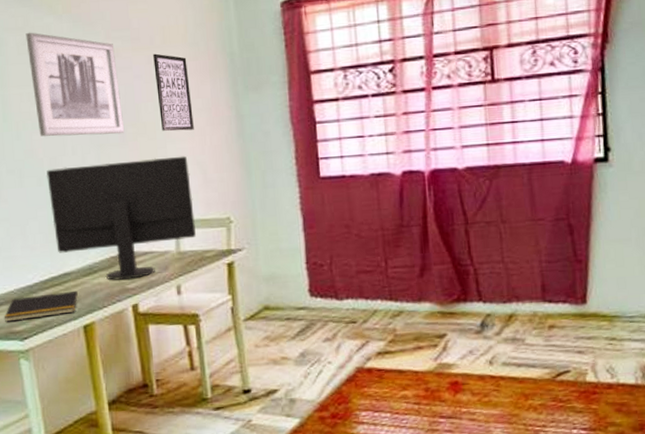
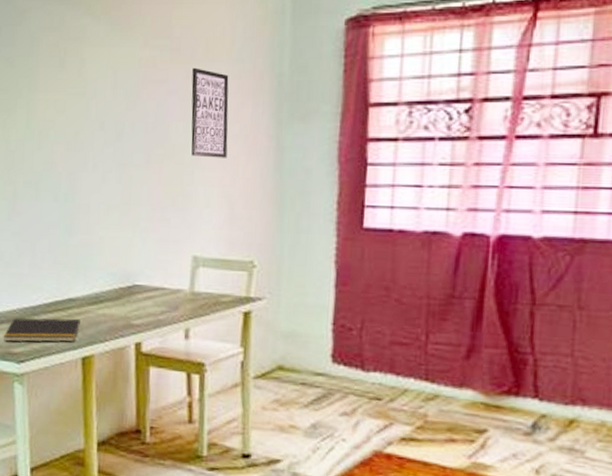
wall art: present [25,32,125,137] -> none [59,33,152,155]
computer monitor: present [46,156,196,280] -> none [62,184,216,315]

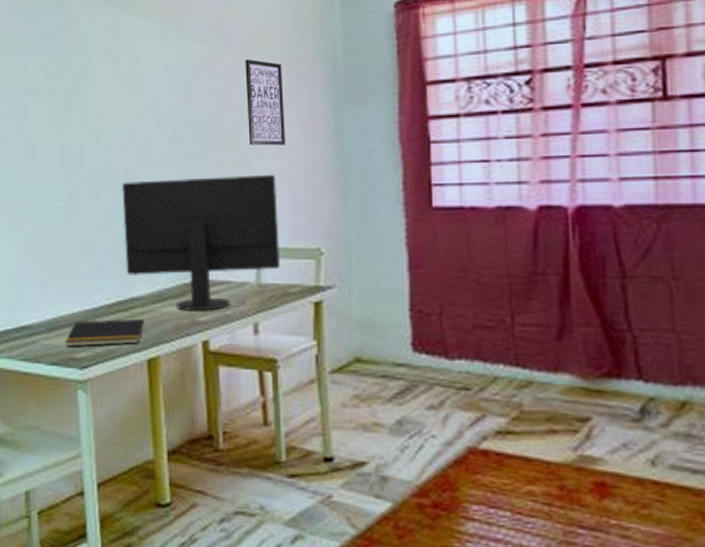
computer monitor: none [62,184,216,315] -> present [121,174,280,311]

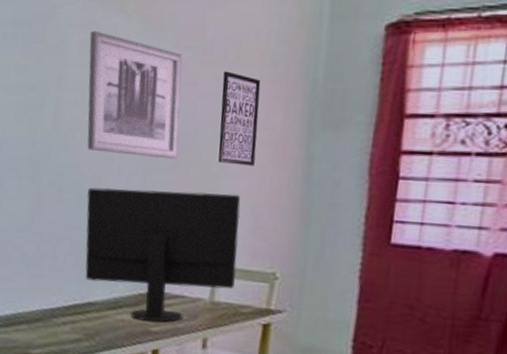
notepad: present [65,318,144,347] -> none [21,319,99,346]
wall art: none [113,35,209,147] -> present [87,30,183,160]

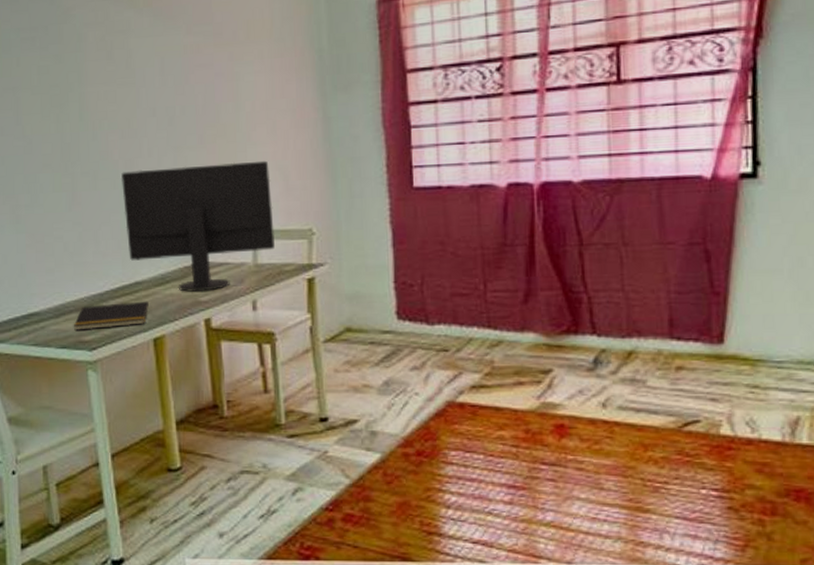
notepad: none [21,319,99,346] -> present [73,301,149,331]
wall art: present [87,30,183,160] -> none [105,27,204,137]
wall art: present [218,71,261,166] -> none [236,49,277,134]

